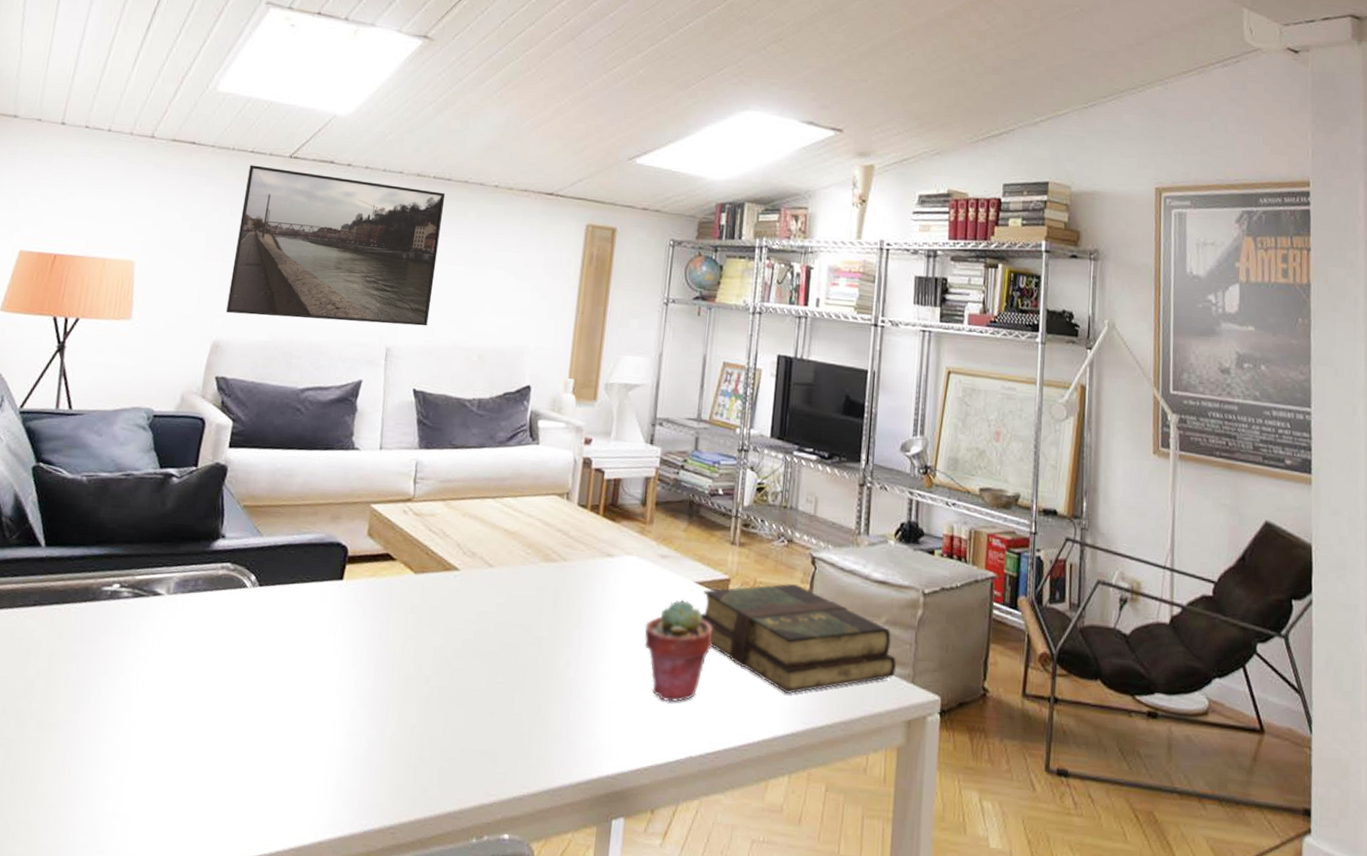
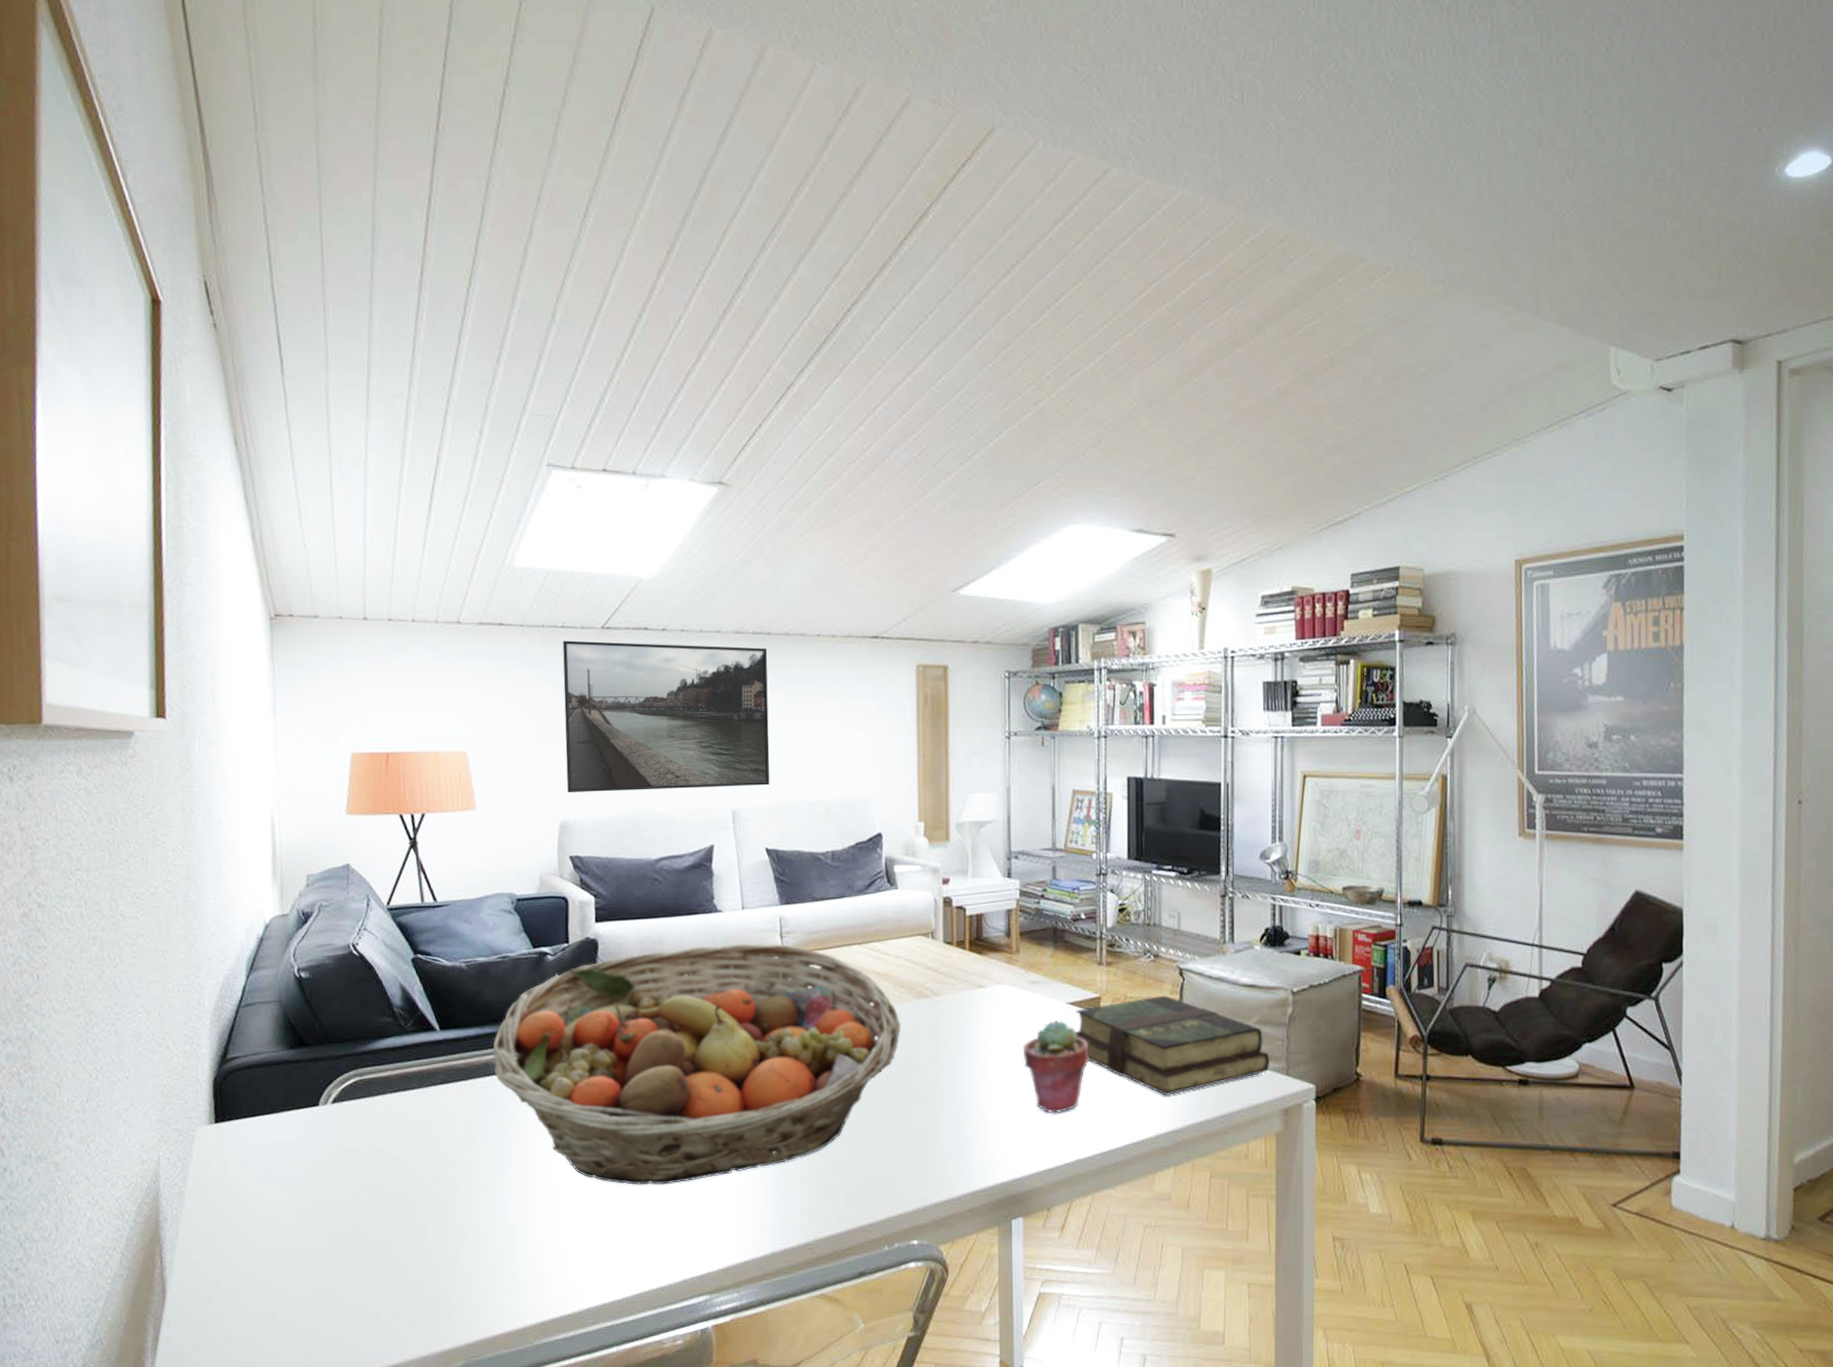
fruit basket: none [92,483,524,743] -> present [493,943,902,1185]

